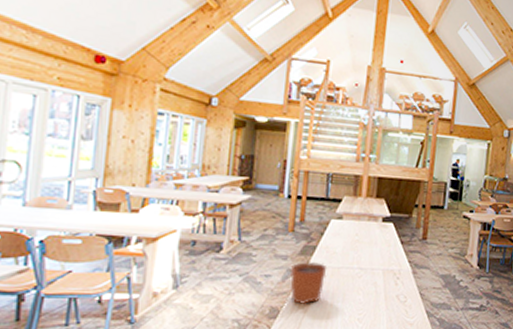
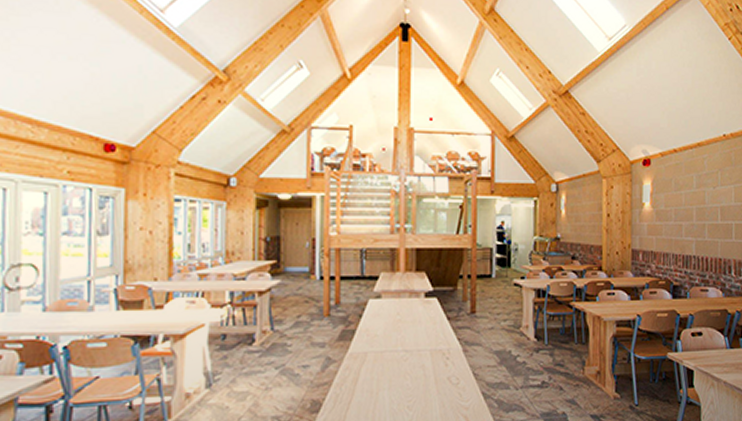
plant pot: present [291,251,327,305] -> none [330,336,369,396]

